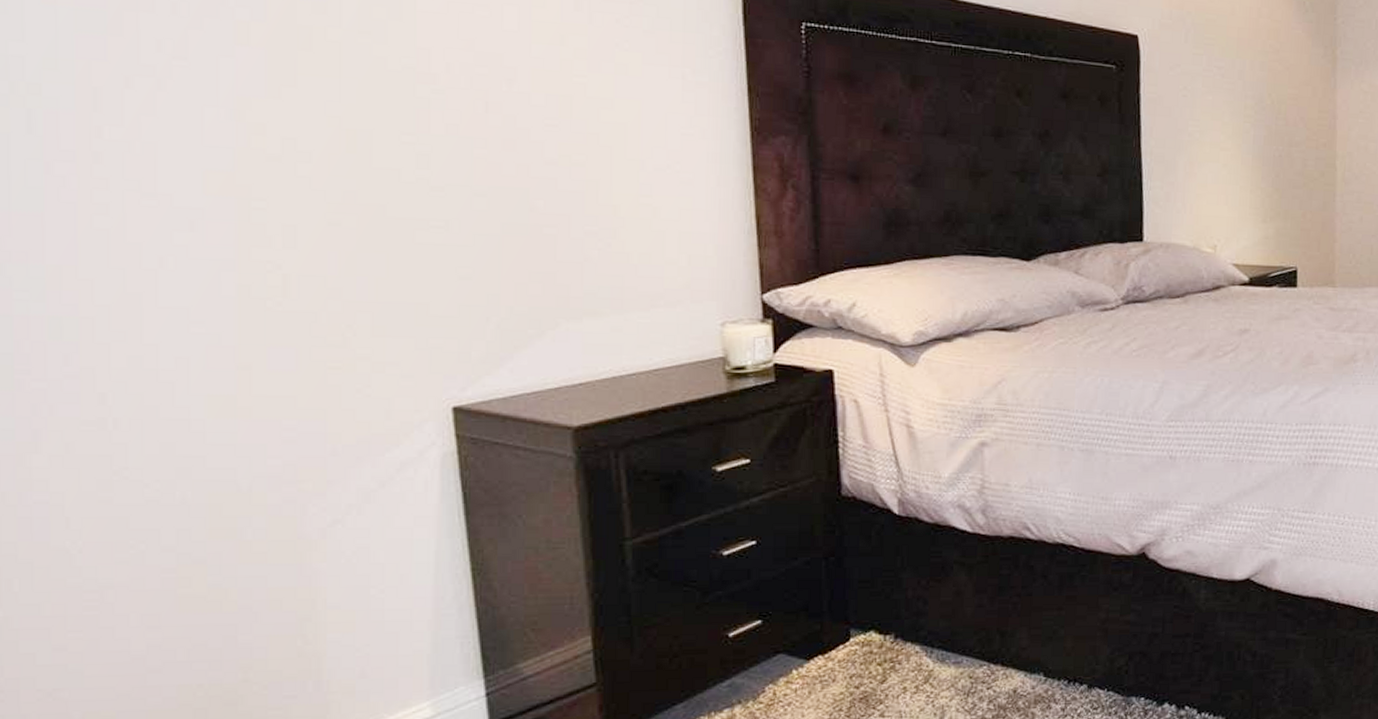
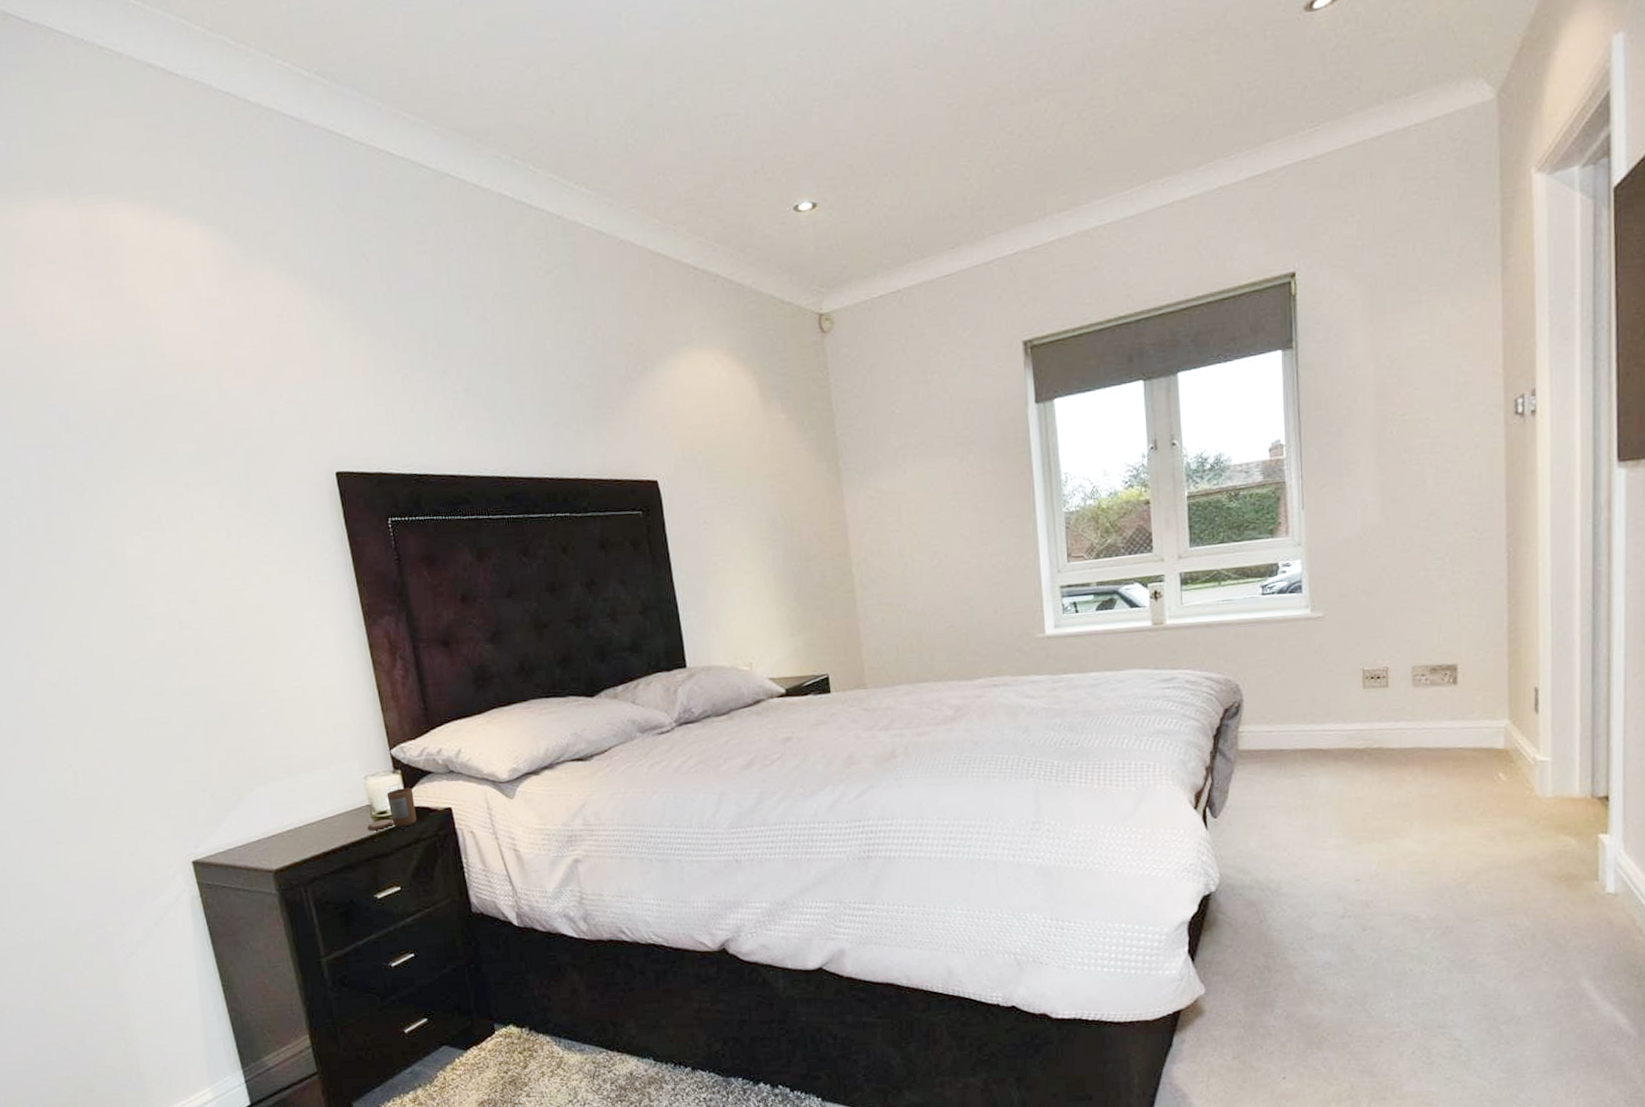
candle: none [716,341,785,389] -> present [367,788,416,831]

